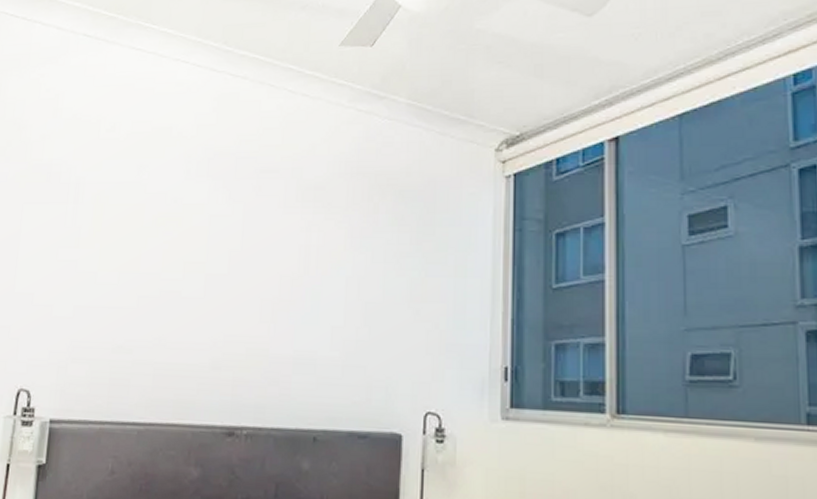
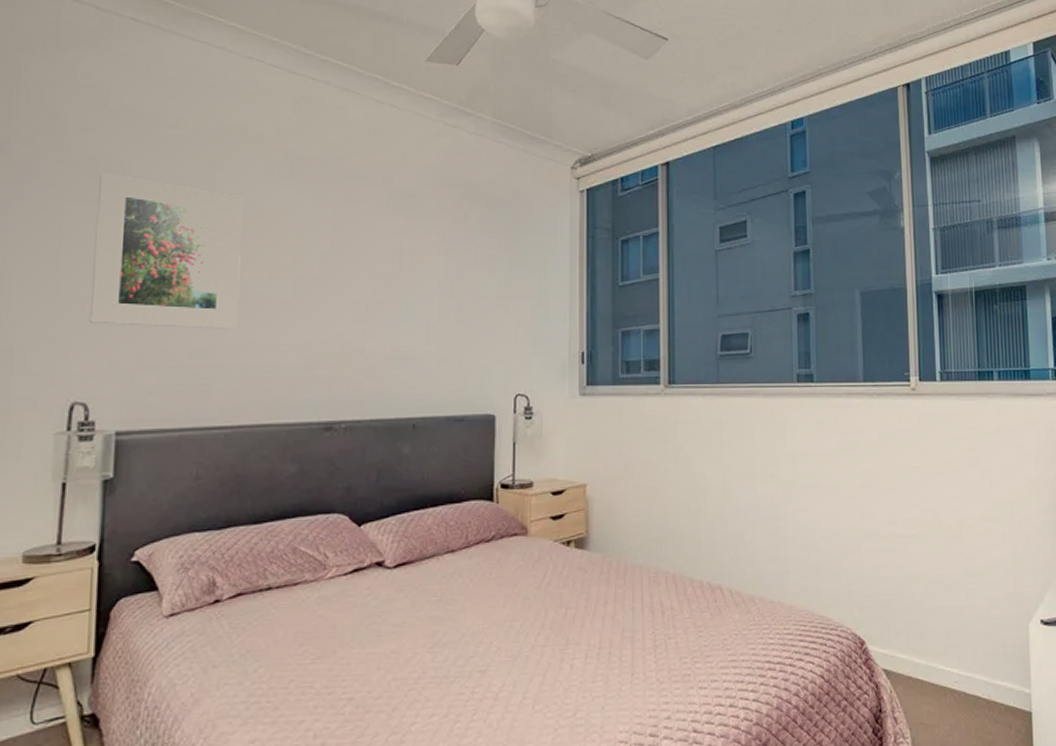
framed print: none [36,177,166,325] -> present [89,173,244,329]

